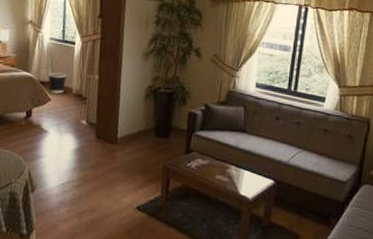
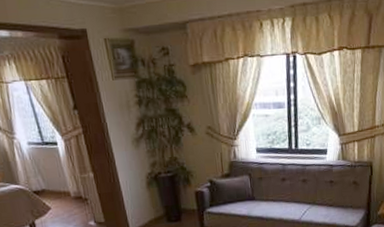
wastebasket: present [48,72,67,94] -> none [39,177,61,201]

